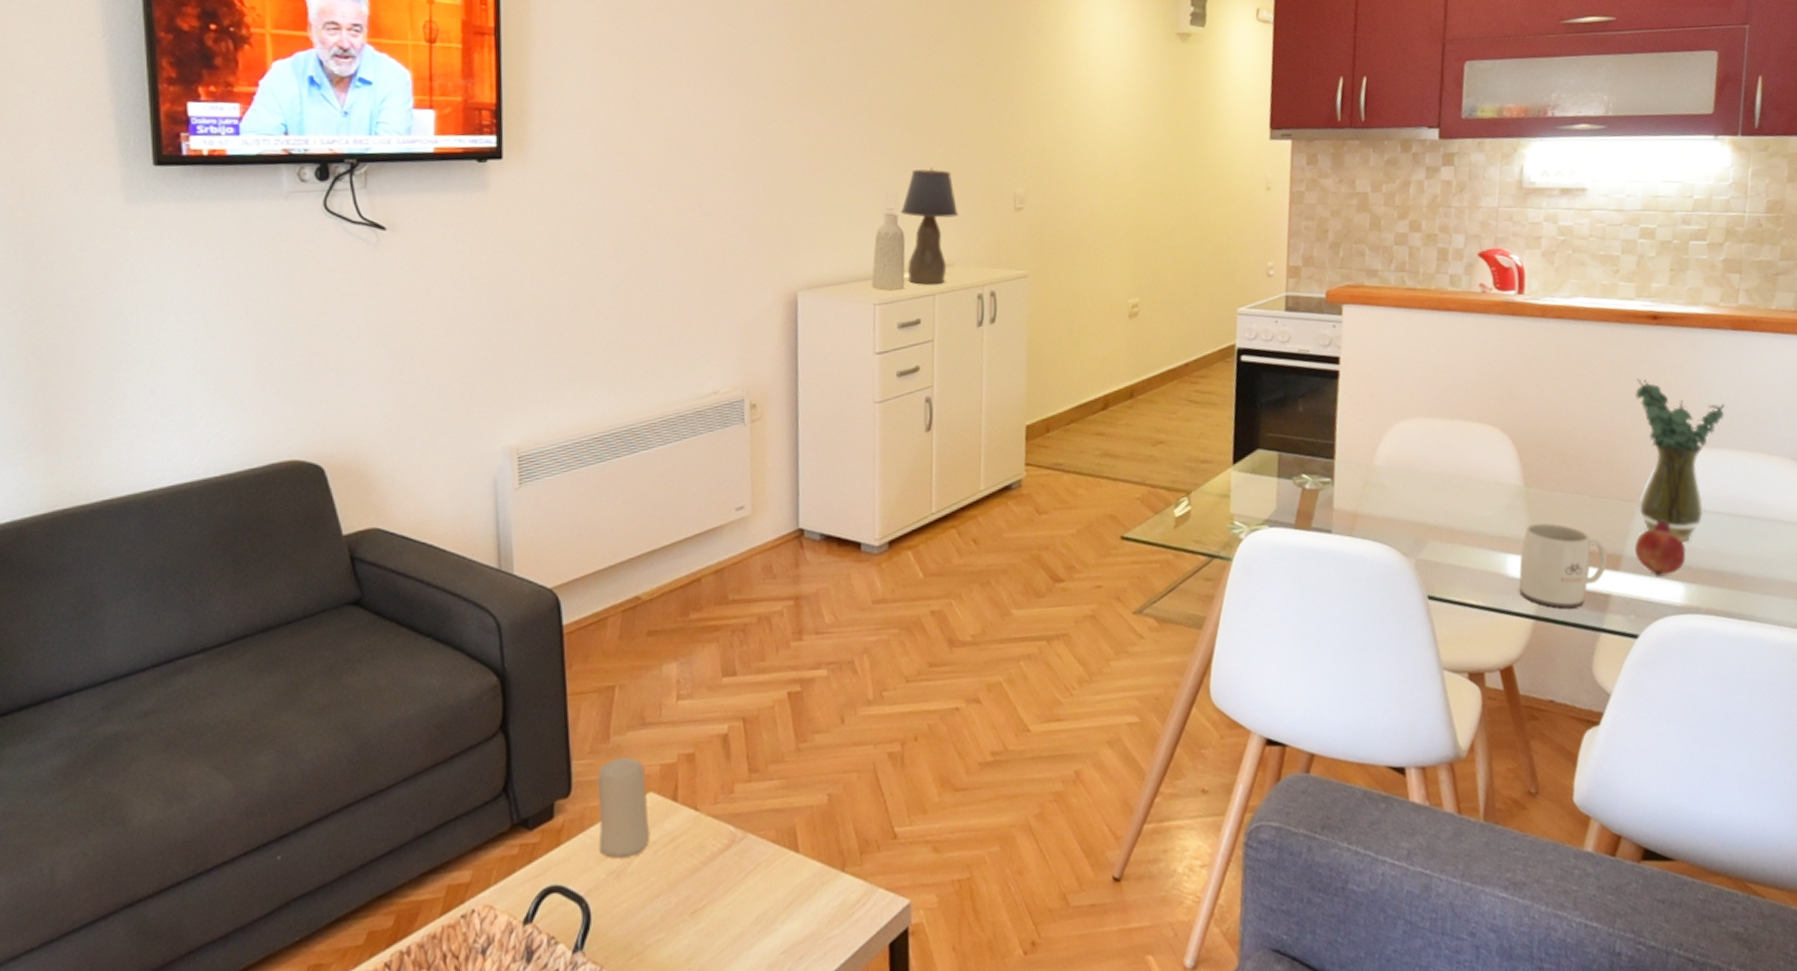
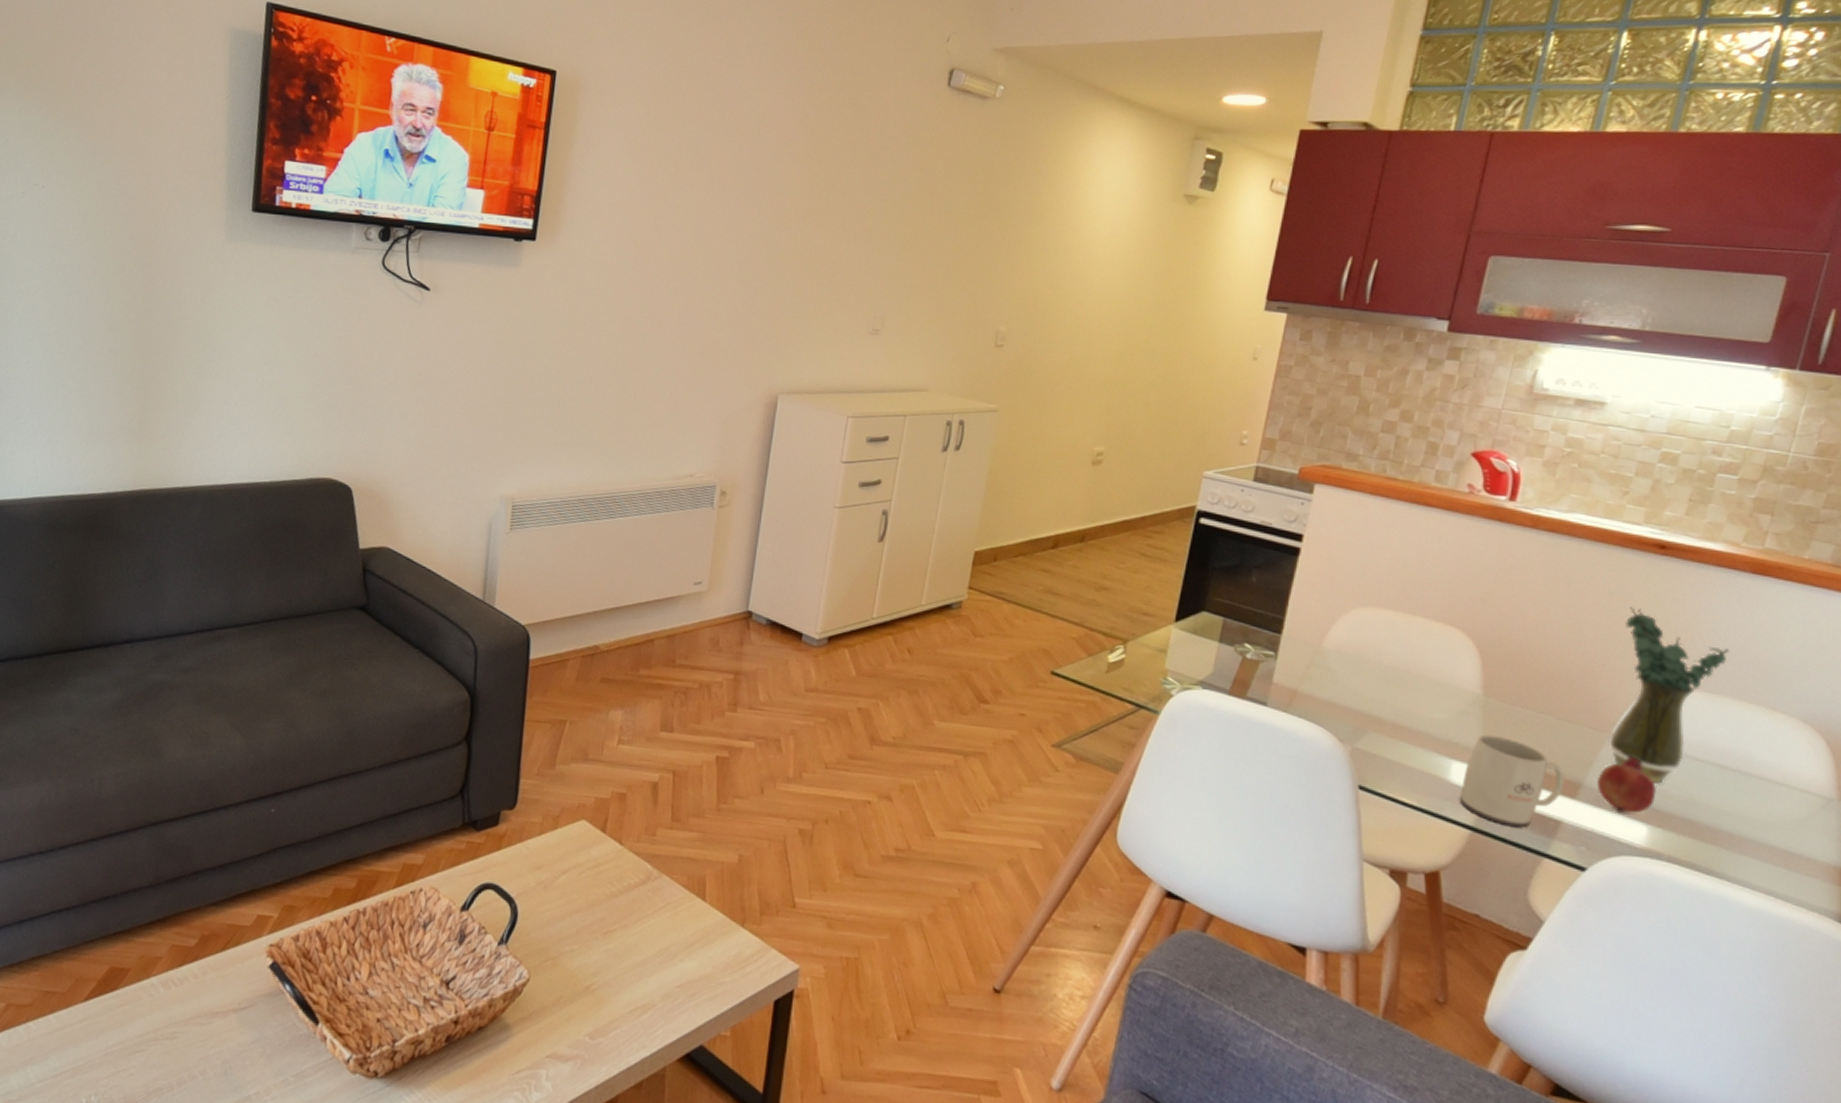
candle: present [597,757,651,857] -> none [532,784,582,872]
vase: present [871,213,906,291] -> none [848,333,886,406]
table lamp: present [901,167,958,286] -> none [883,296,940,407]

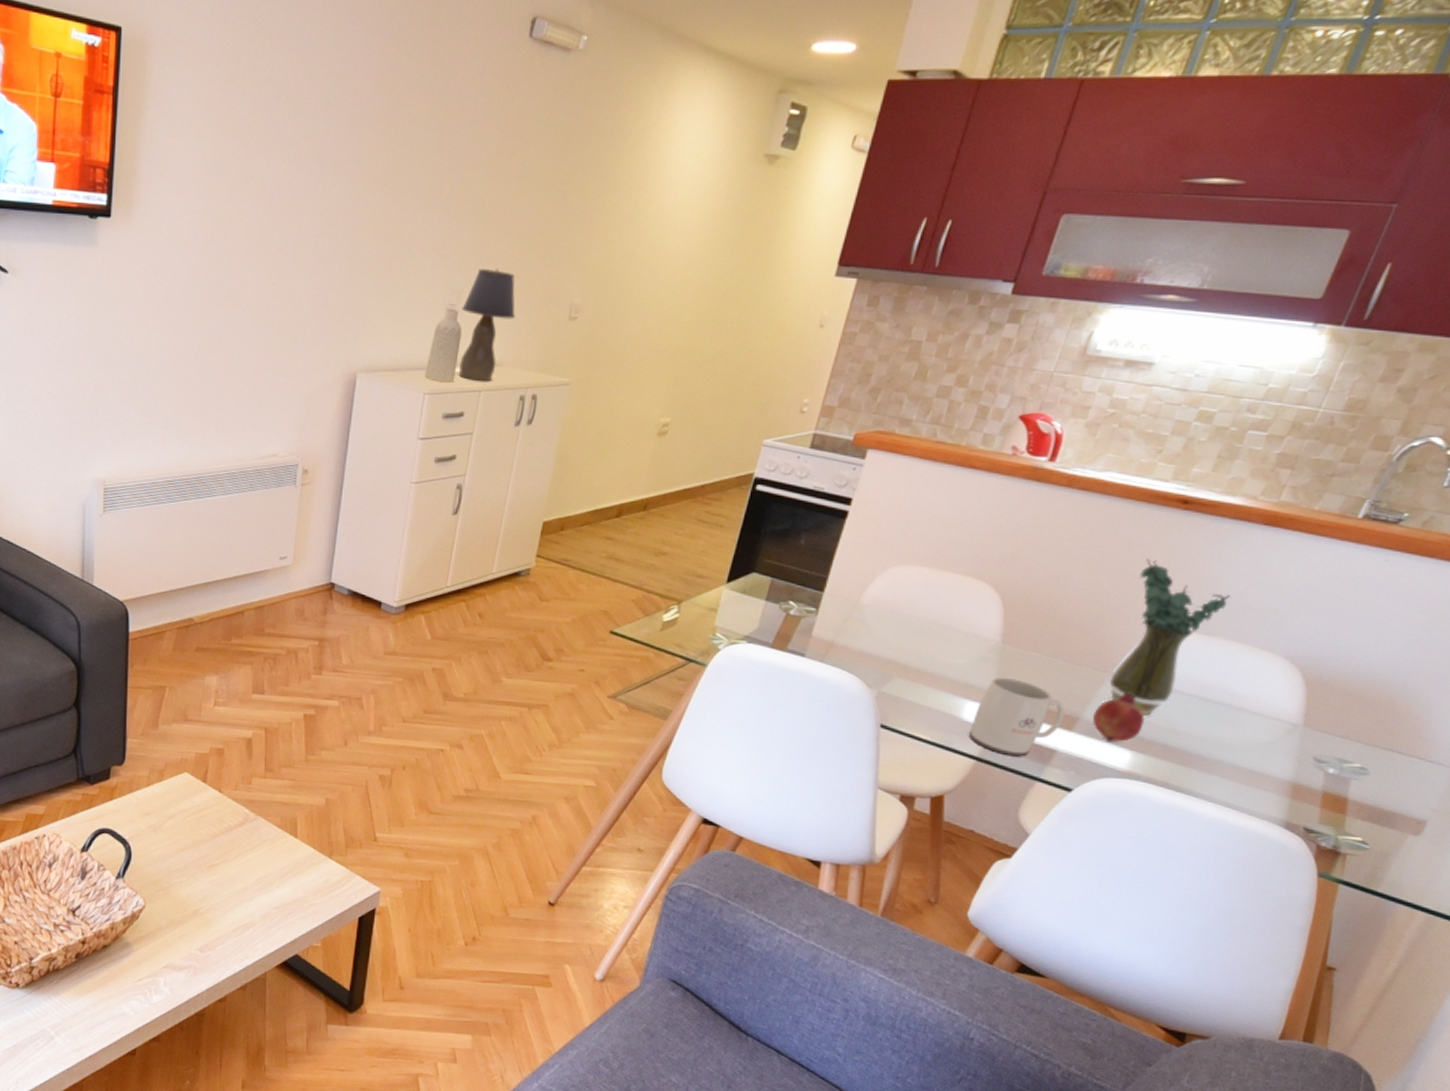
vase: none [848,333,886,406] -> present [424,308,462,382]
table lamp: none [883,296,940,407] -> present [459,268,515,383]

